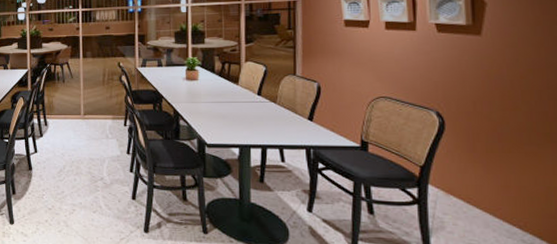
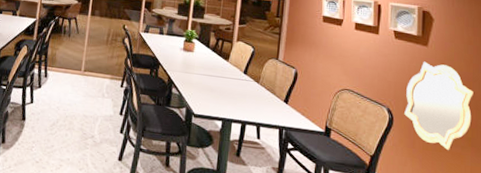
mirror: none [458,53,550,151] -> present [404,61,475,151]

